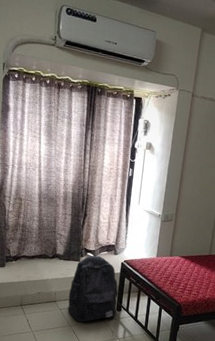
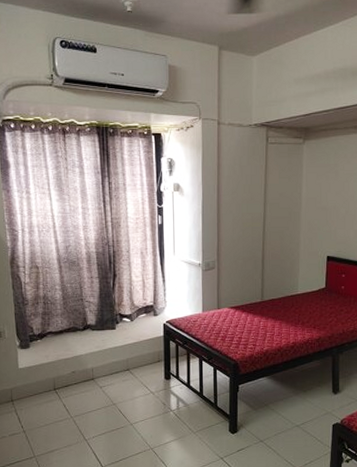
backpack: present [68,255,118,323] -> none [108,320,166,398]

